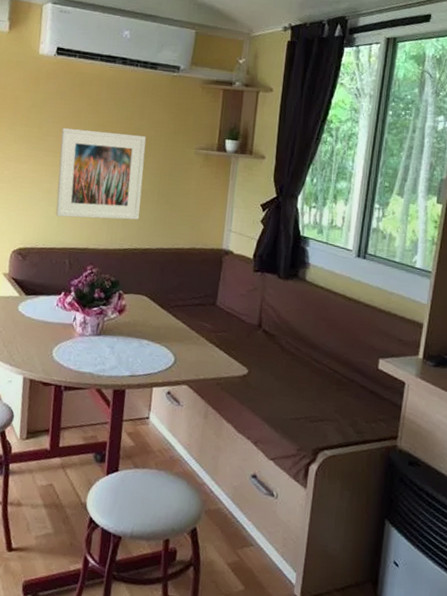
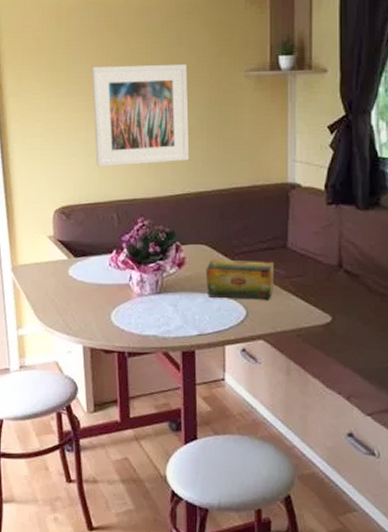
tea box: none [142,309,203,350] -> present [205,259,274,300]

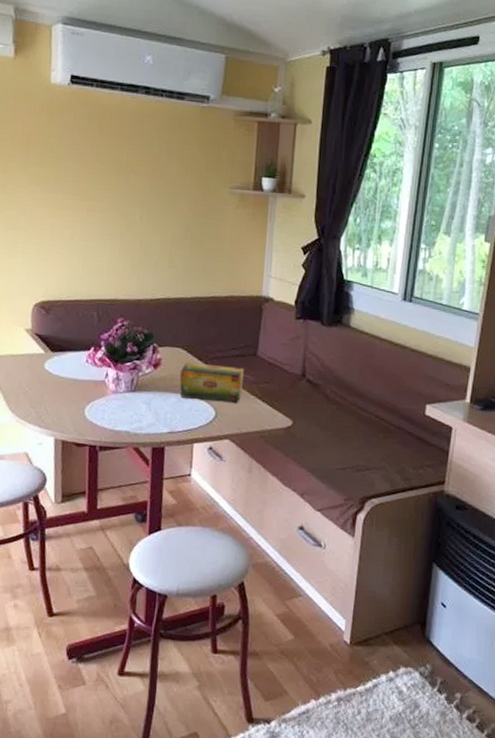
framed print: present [91,63,190,168] -> none [80,166,176,268]

